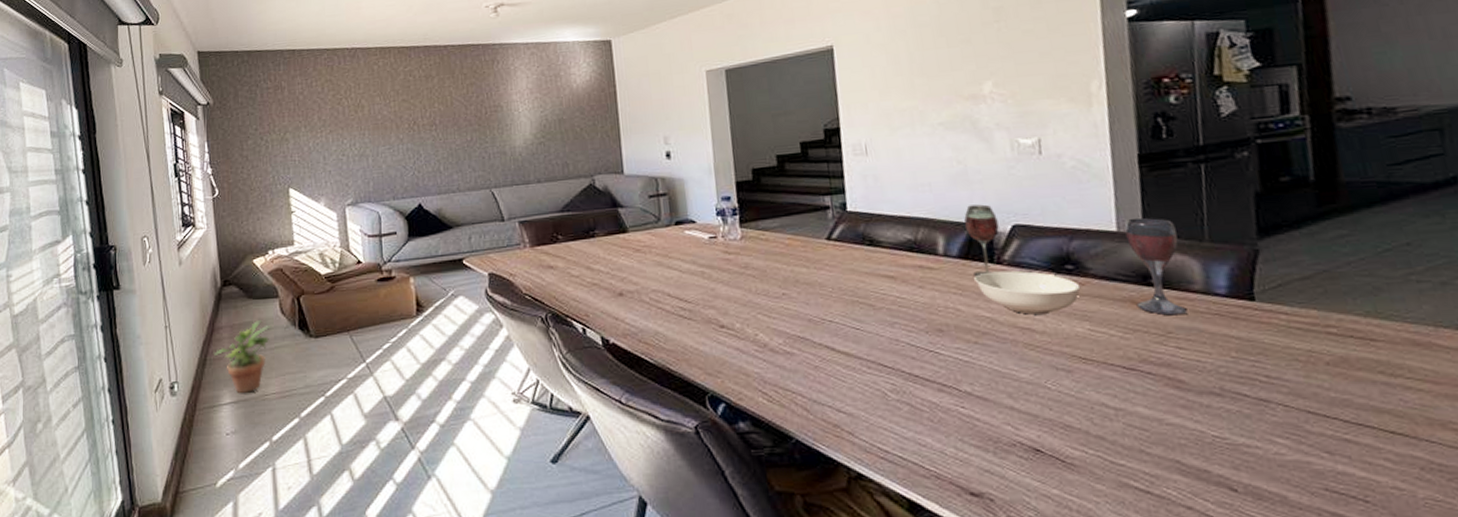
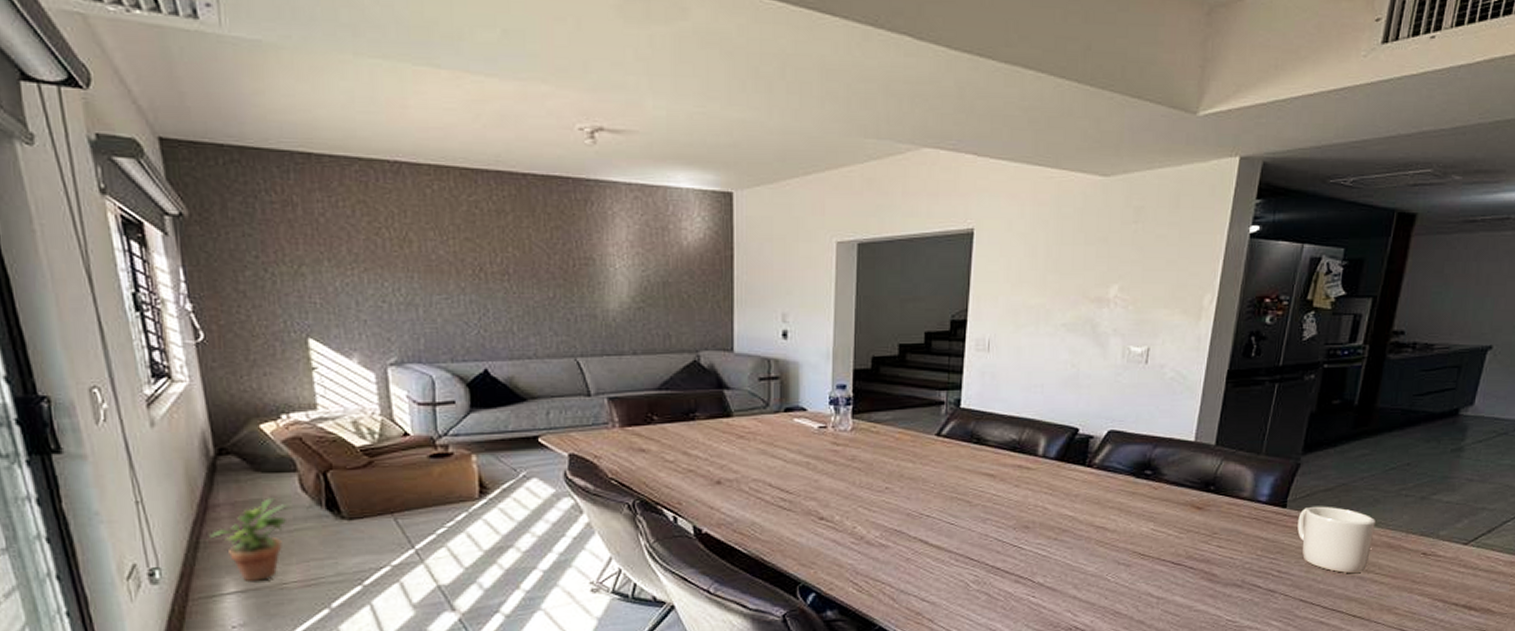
wineglass: present [964,204,999,277] -> none [1065,409,1097,478]
bowl: present [974,270,1081,316] -> none [1065,473,1154,516]
cup: present [1124,217,1188,316] -> none [1195,429,1242,519]
mug: none [1274,297,1391,379] -> present [1297,506,1375,574]

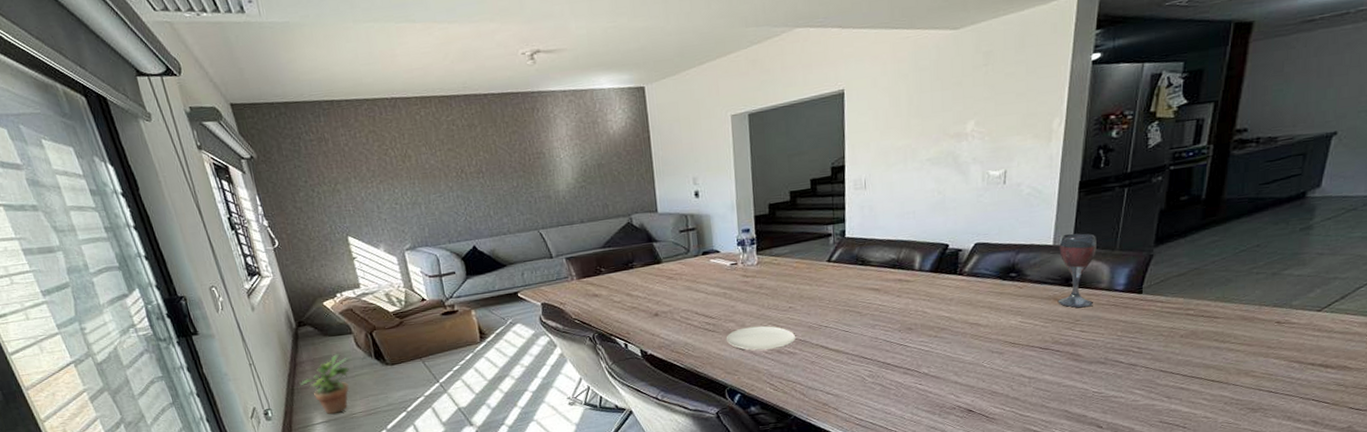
plate: none [804,508,889,540] -> present [726,325,795,351]
cup: none [1195,429,1242,519] -> present [1057,233,1097,308]
mug: present [1297,506,1375,574] -> none [1154,289,1228,345]

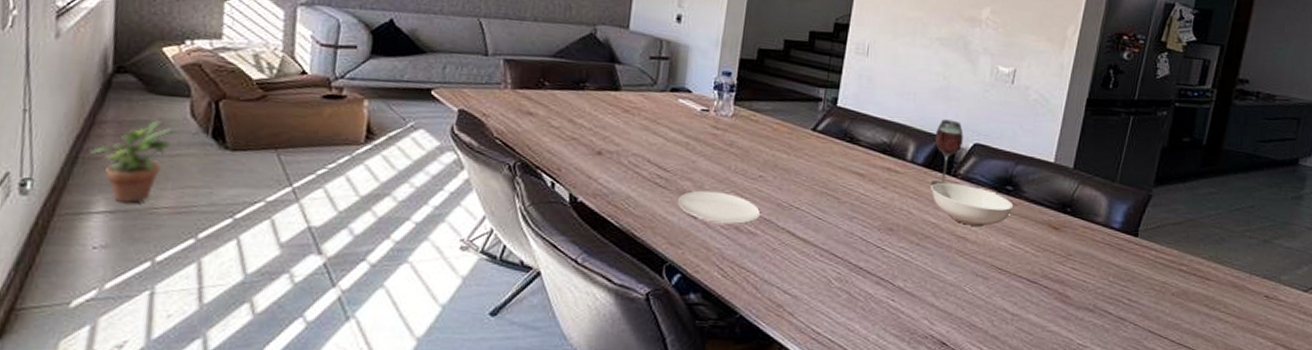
wineglass: none [938,227,964,286] -> present [931,119,964,186]
bowl: none [940,279,1019,313] -> present [931,182,1014,228]
cup: present [1057,233,1097,308] -> none [1051,153,1098,242]

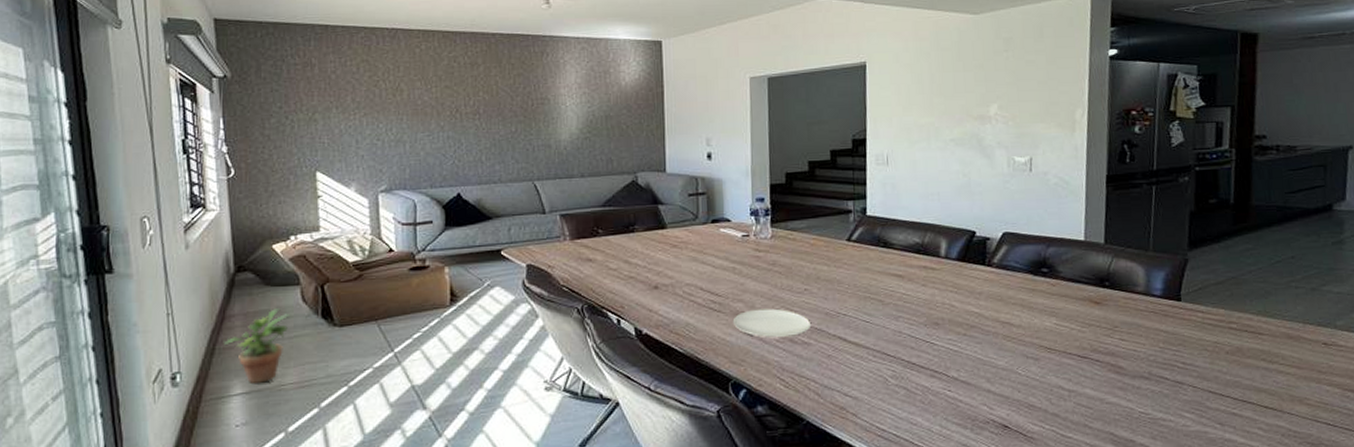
wineglass: present [931,119,964,186] -> none [964,213,992,277]
bowl: present [931,182,1014,228] -> none [968,272,1052,312]

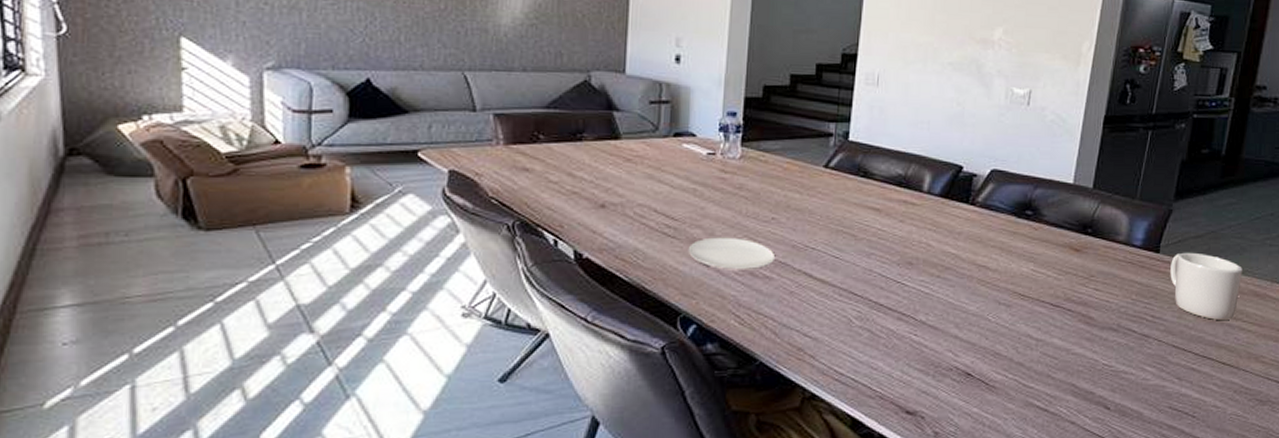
potted plant: present [224,307,291,384] -> none [48,202,141,295]
mug: none [1194,298,1272,365] -> present [1170,252,1242,321]

